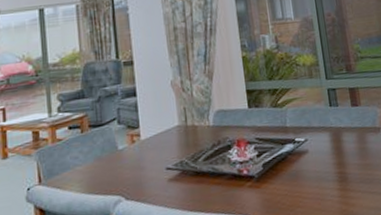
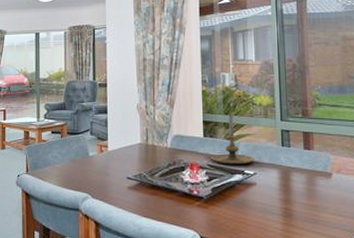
candle holder: none [258,78,304,135] -> present [211,113,255,165]

